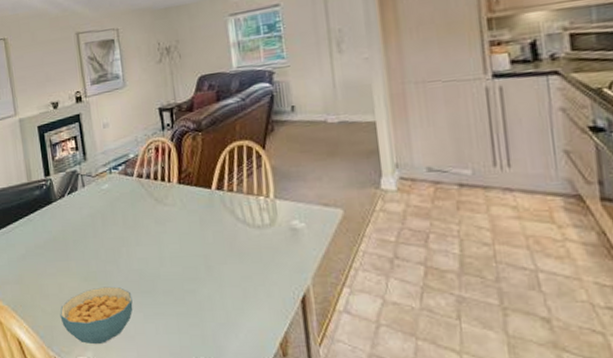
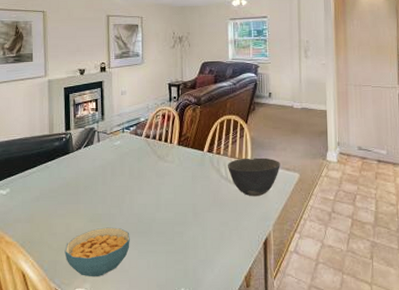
bowl: none [244,191,316,243] -> present [228,157,280,197]

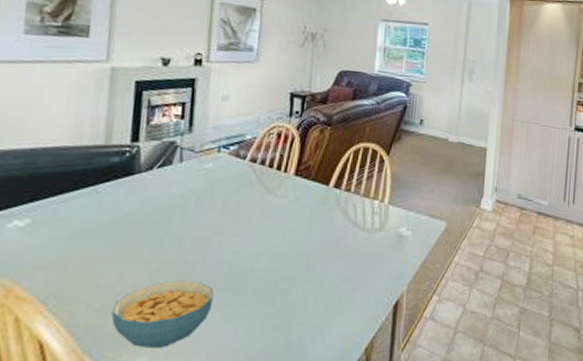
bowl: present [228,157,280,197] -> none [358,198,425,248]

